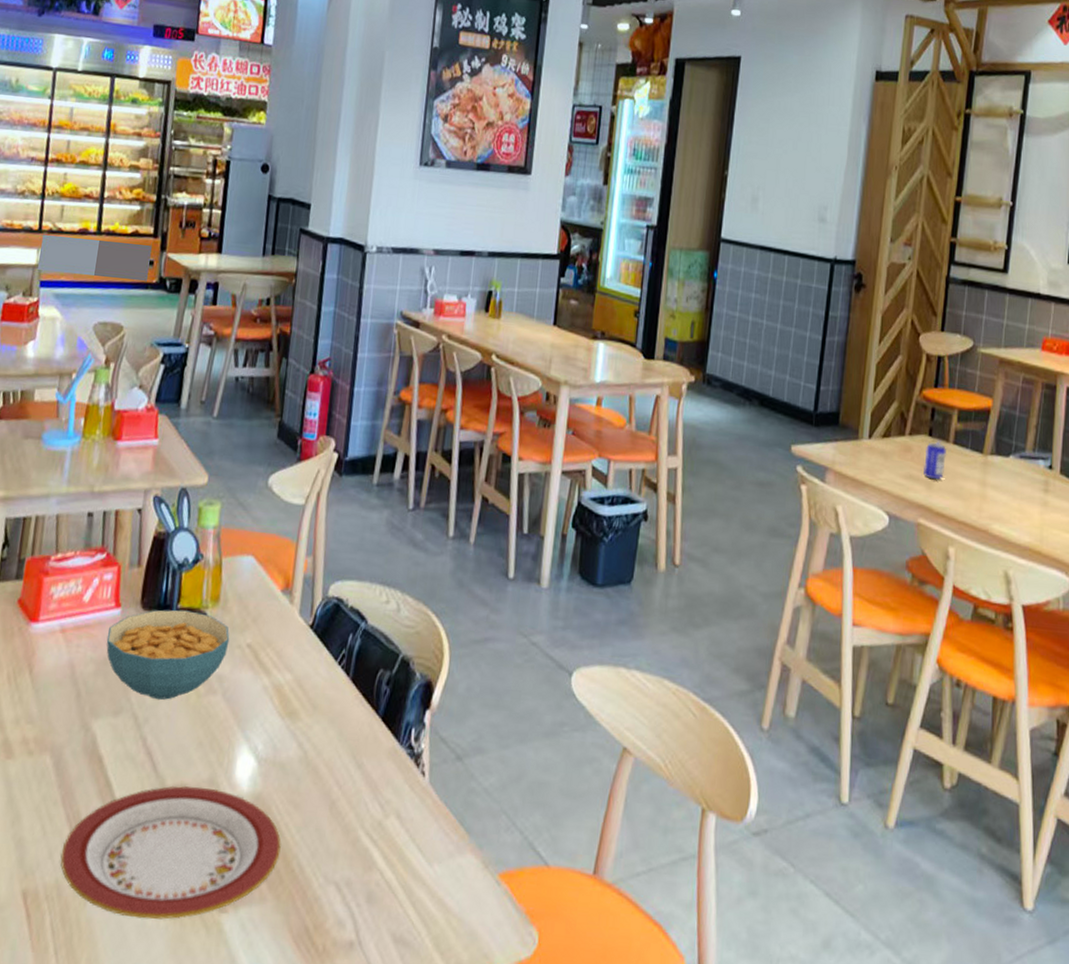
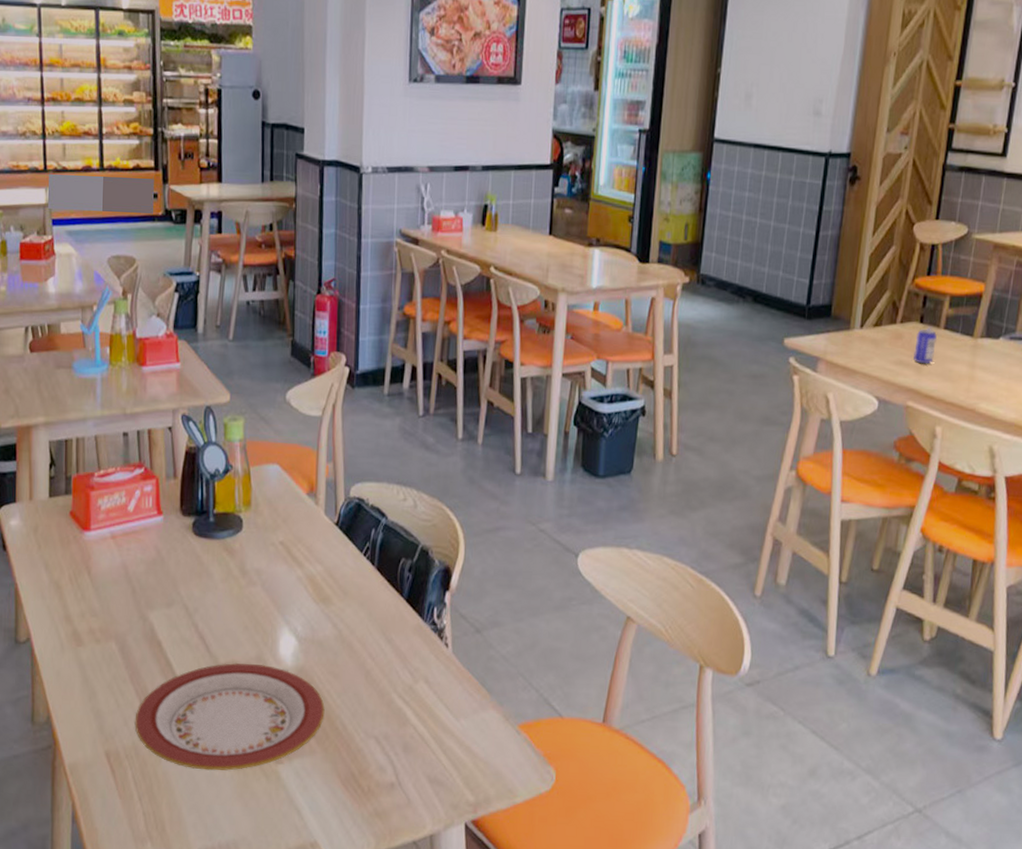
cereal bowl: present [106,609,230,700] -> none [153,514,264,592]

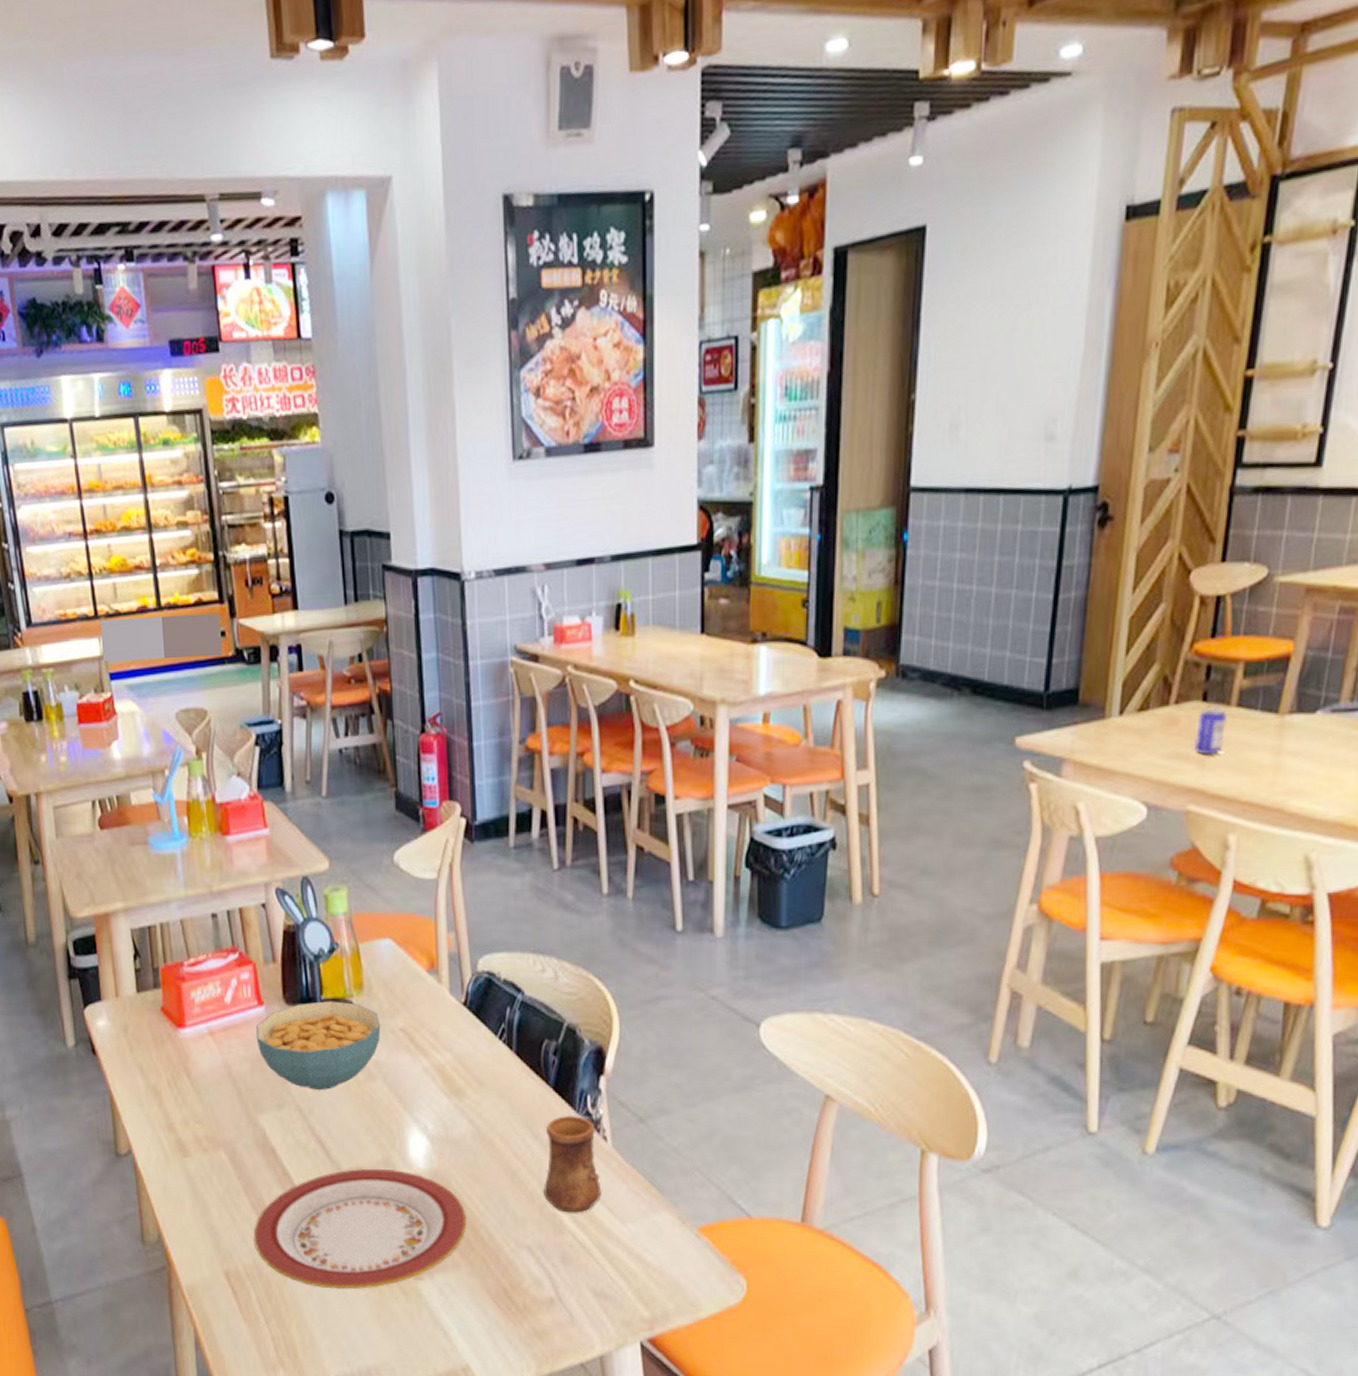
cereal bowl: none [153,514,264,592] -> present [255,1001,381,1090]
cup: none [391,624,441,709] -> present [542,1115,602,1213]

